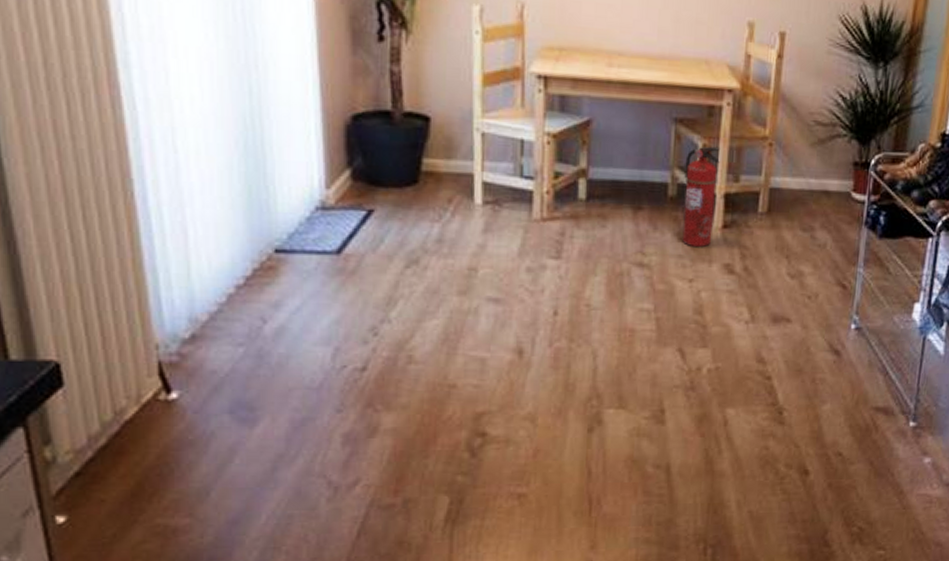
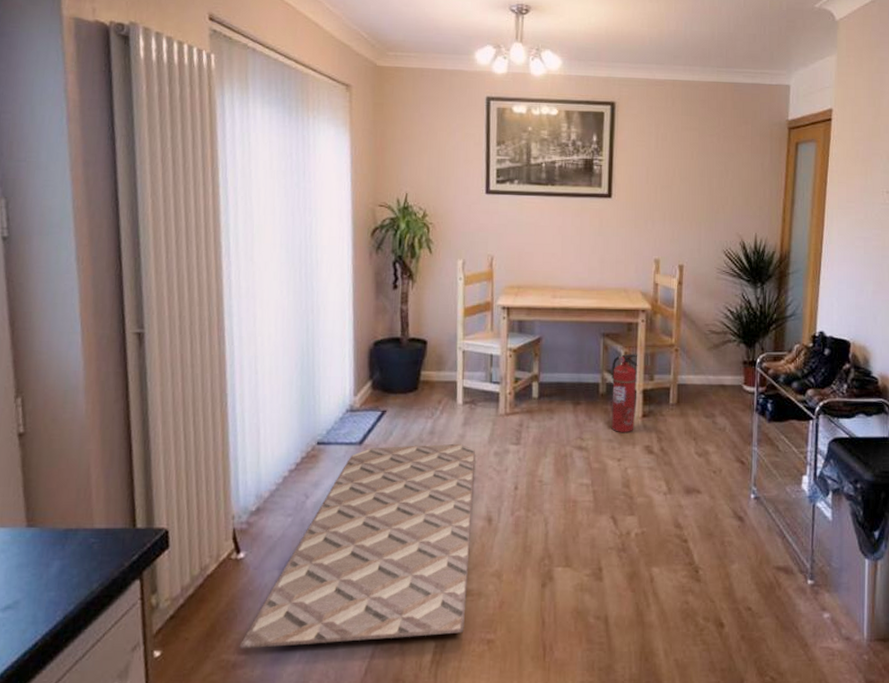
rug: none [180,255,502,511] -> present [239,443,476,649]

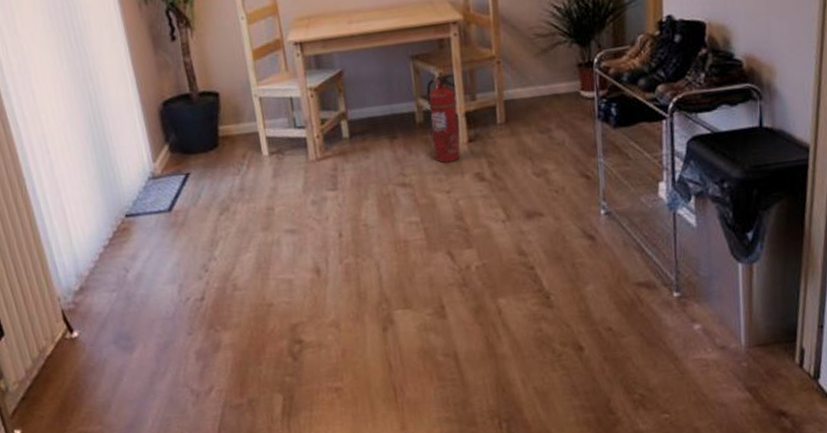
rug: present [239,443,476,649] -> none [92,196,310,421]

